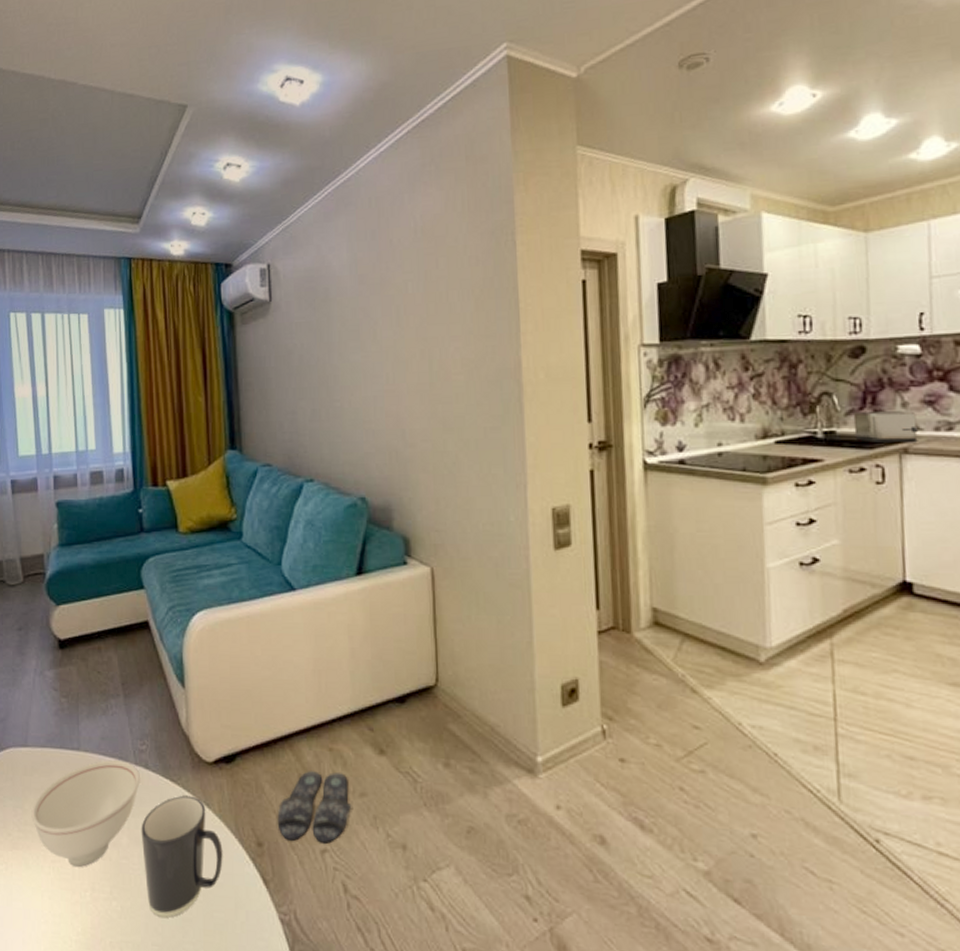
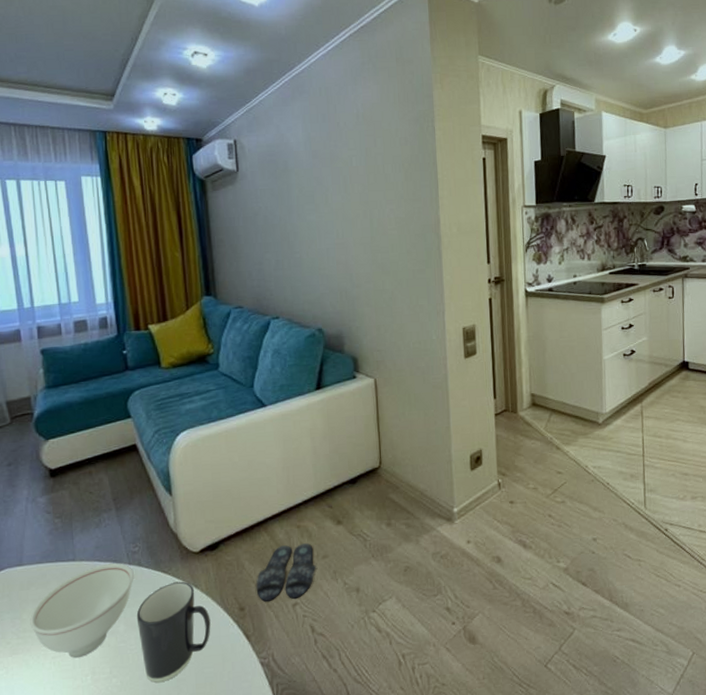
toaster: present [853,410,919,444] -> none [656,249,694,272]

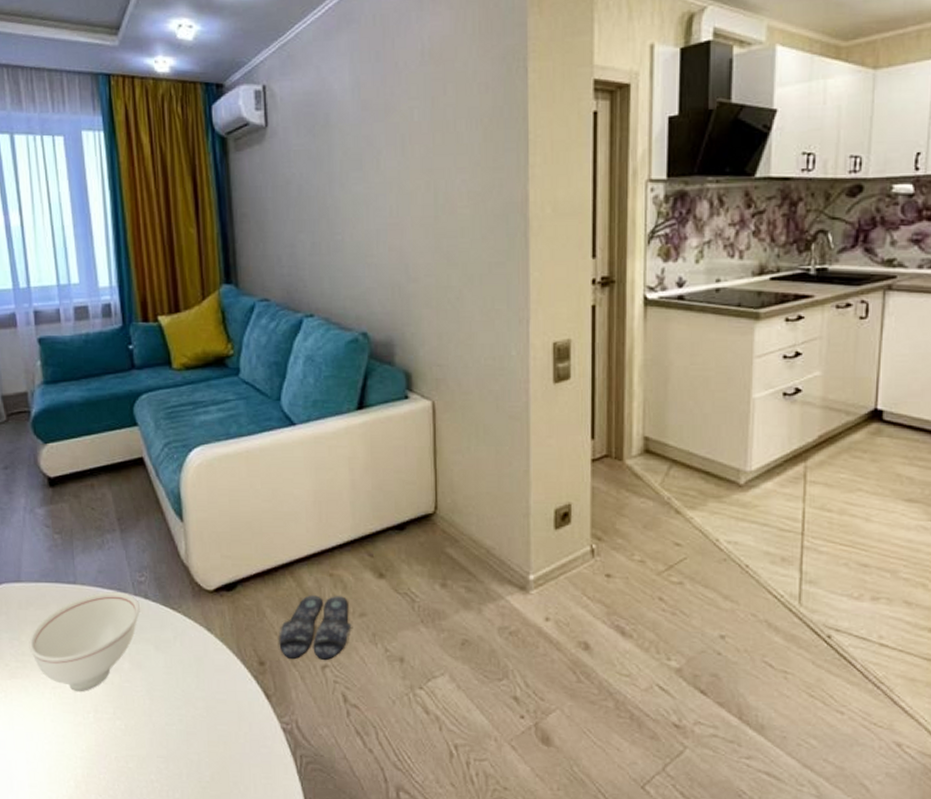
mug: present [136,581,211,683] -> none [142,622,226,732]

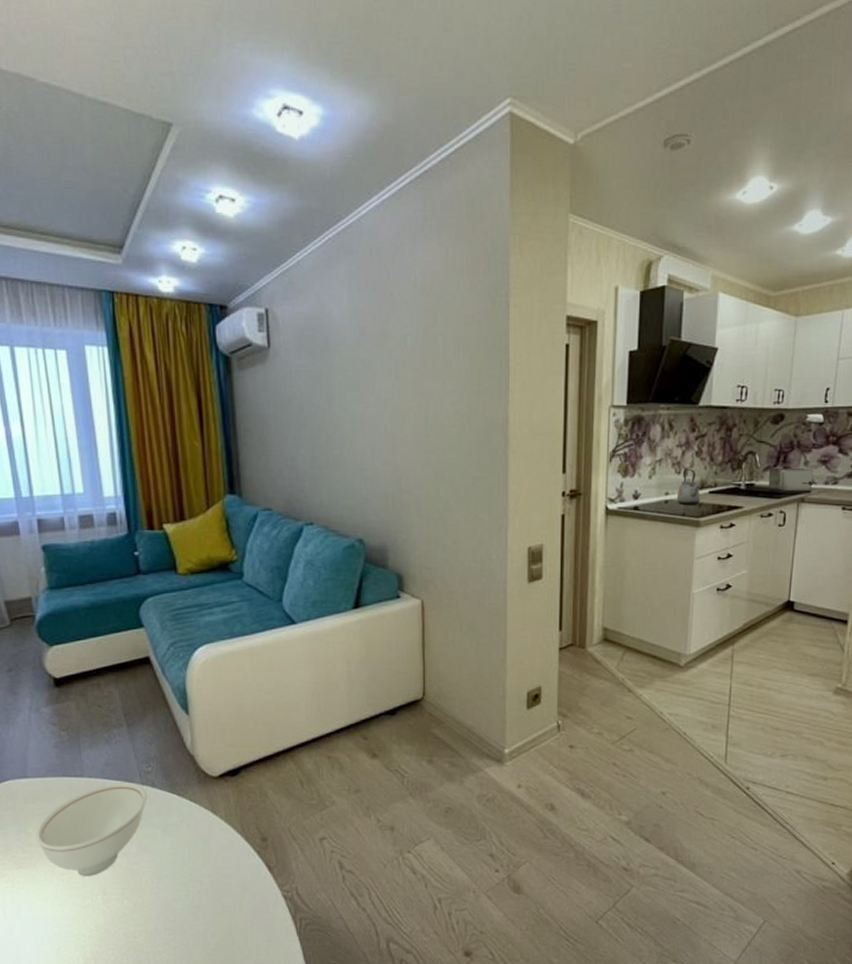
slippers: present [279,595,352,660] -> none [280,776,347,835]
kettle: none [730,251,760,295] -> present [676,468,701,506]
toaster: none [844,248,904,281] -> present [768,467,814,494]

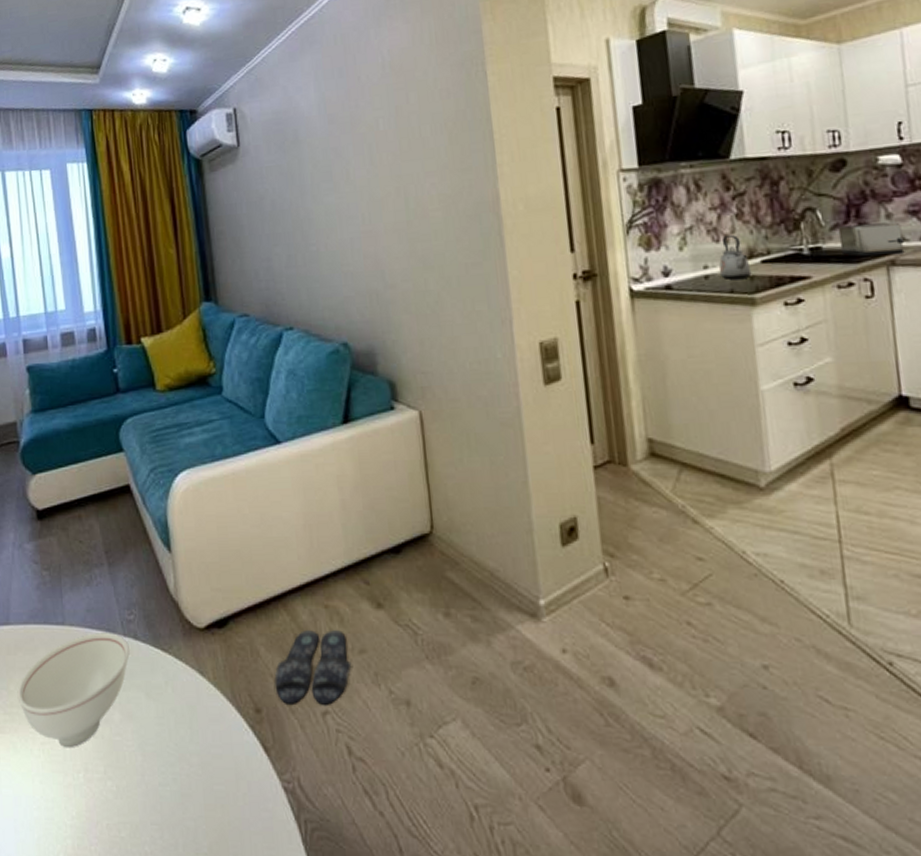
slippers: none [280,776,347,835] -> present [274,630,352,706]

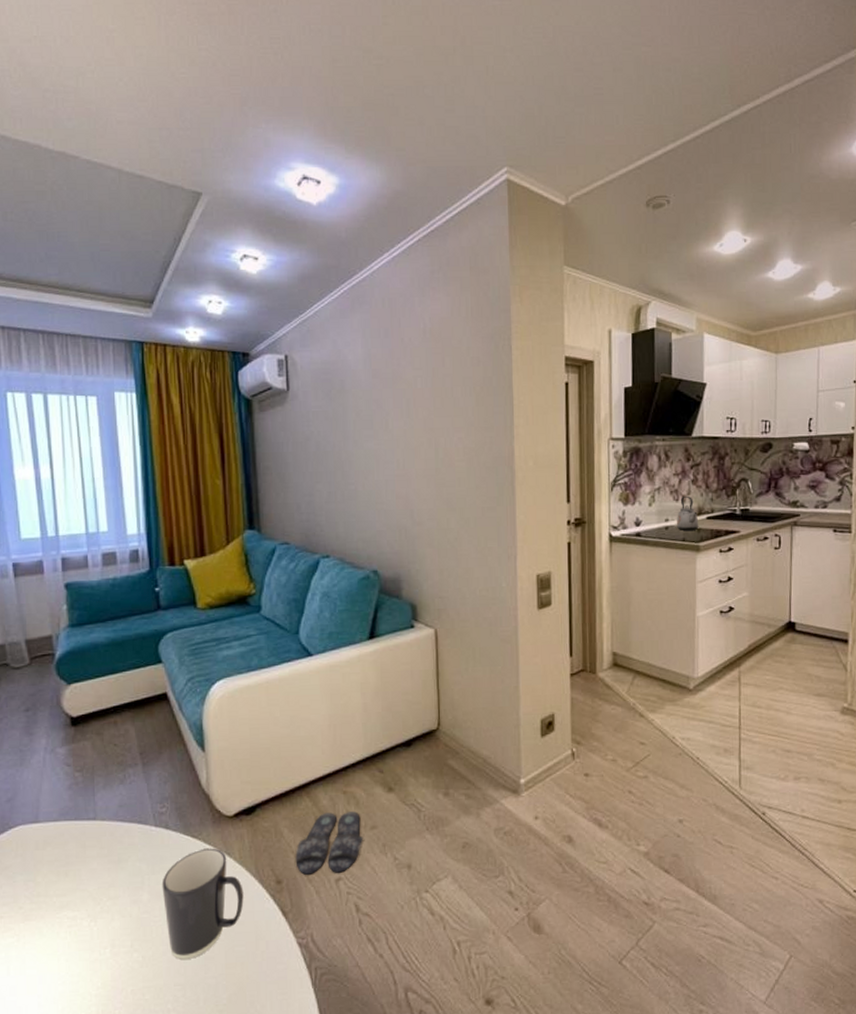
bowl: present [17,633,130,747] -> none [45,824,160,927]
mug: none [133,664,221,794] -> present [162,848,244,960]
toaster: present [837,222,905,257] -> none [761,492,805,519]

